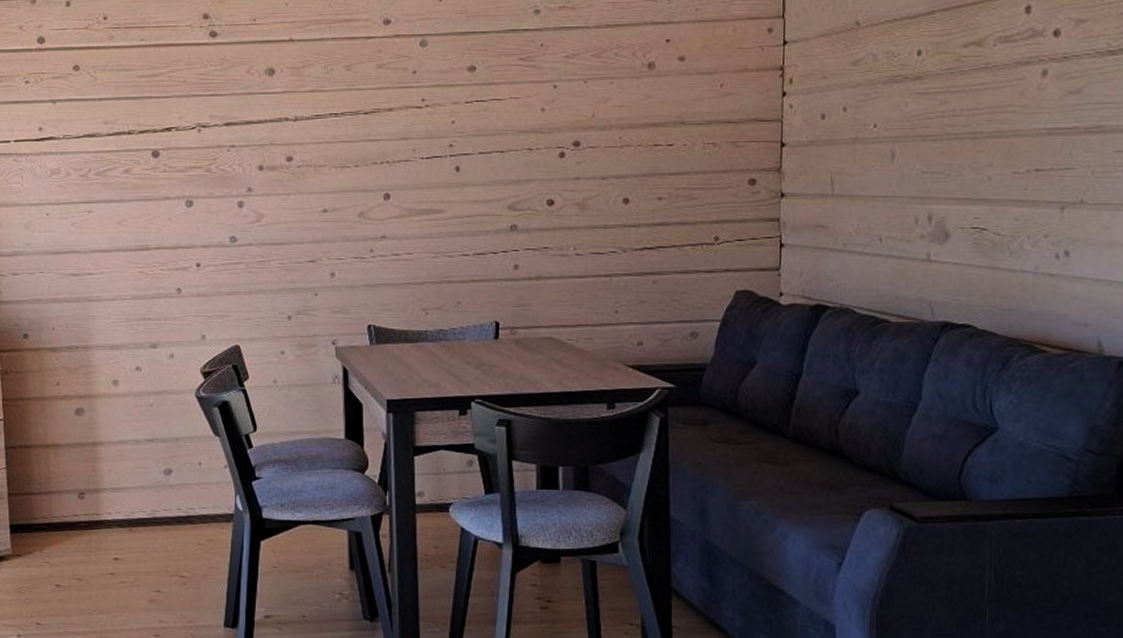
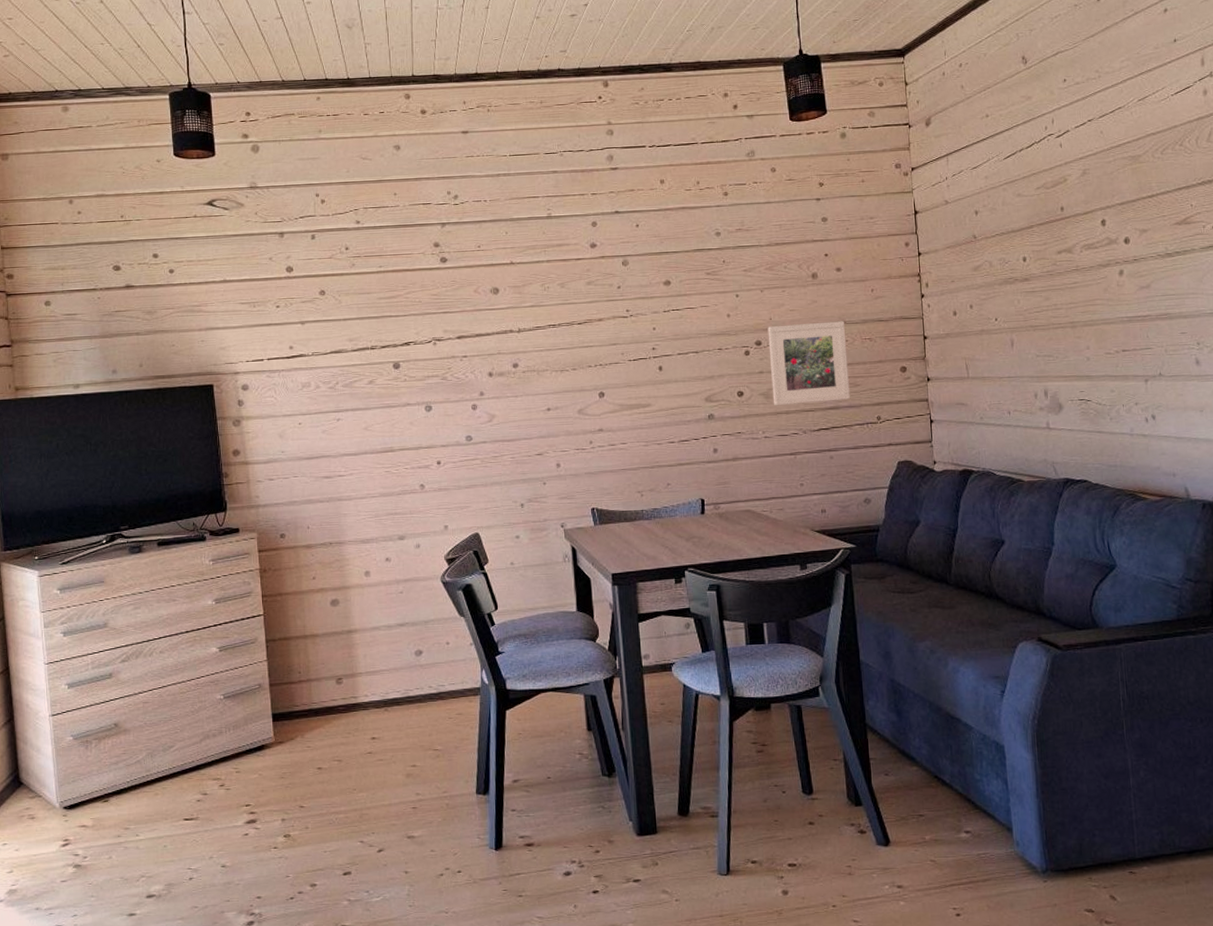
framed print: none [588,121,685,219] -> present [767,321,850,406]

